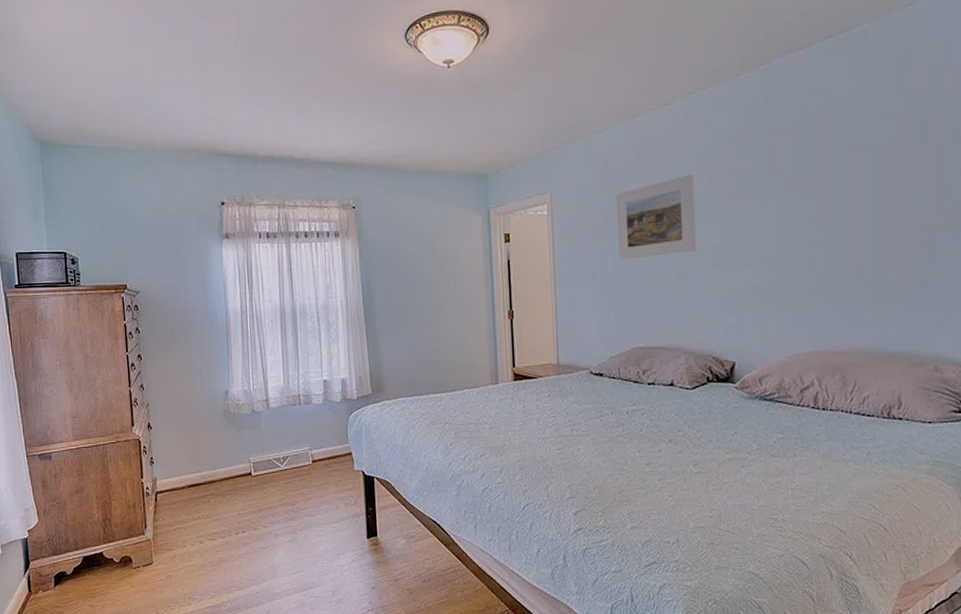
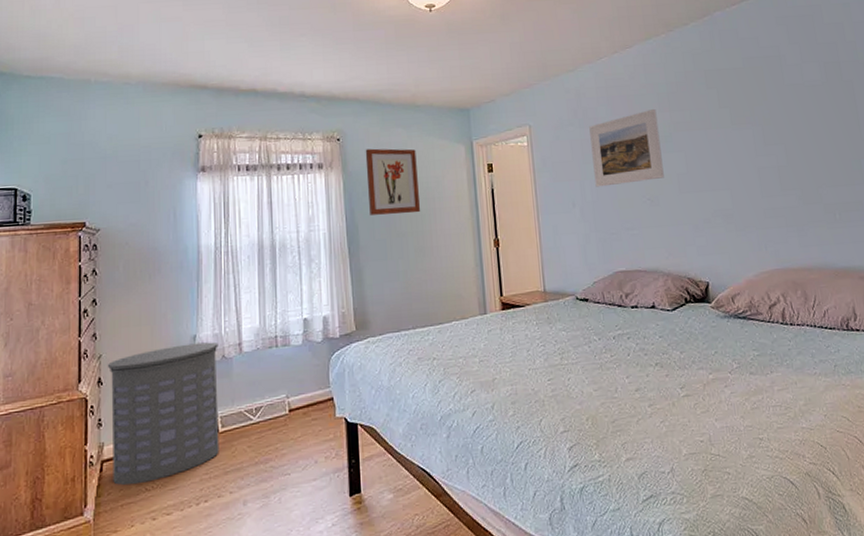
laundry hamper: none [154,397,253,514] -> present [107,342,219,486]
wall art: none [380,216,434,284] -> present [365,148,420,215]

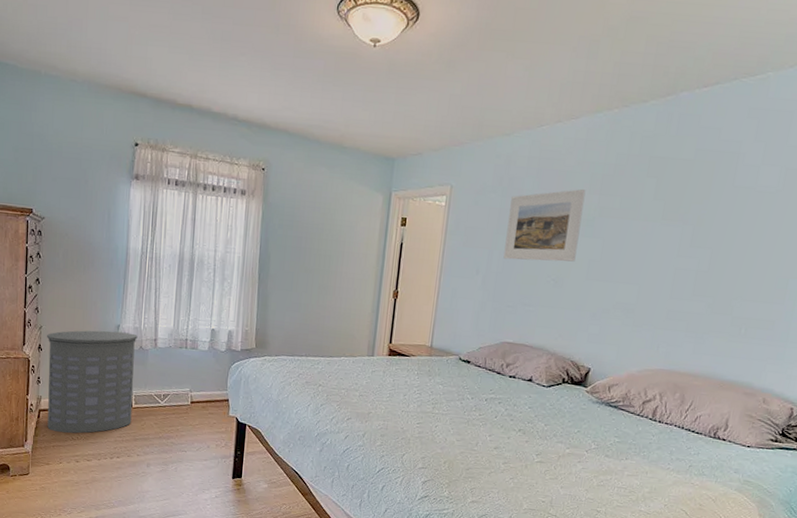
wall art: present [365,148,420,215] -> none [283,183,335,253]

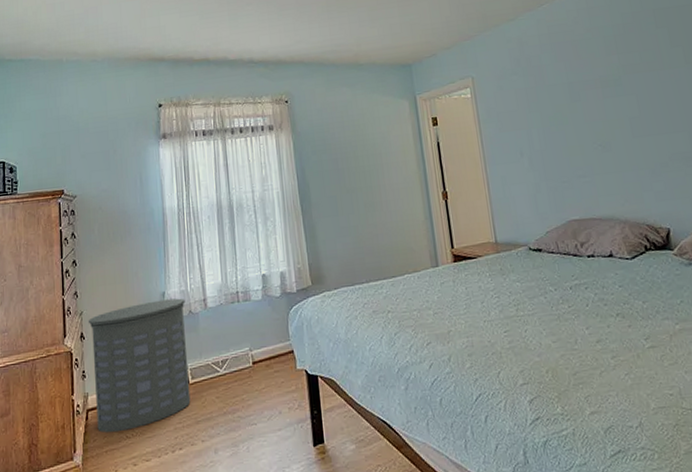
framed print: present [503,189,586,262] -> none [533,53,616,136]

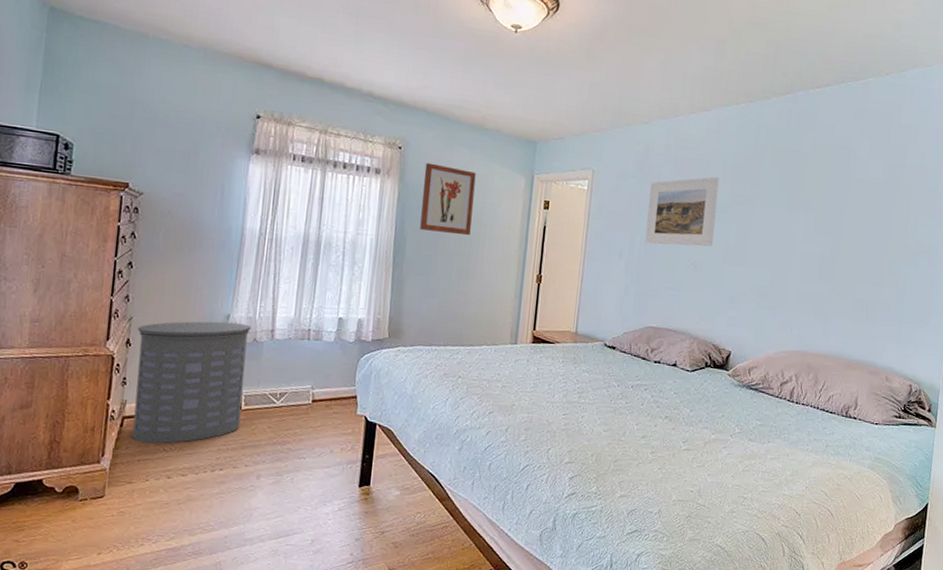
wall art: none [312,107,368,173] -> present [420,162,476,236]
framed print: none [533,53,616,136] -> present [645,177,719,247]

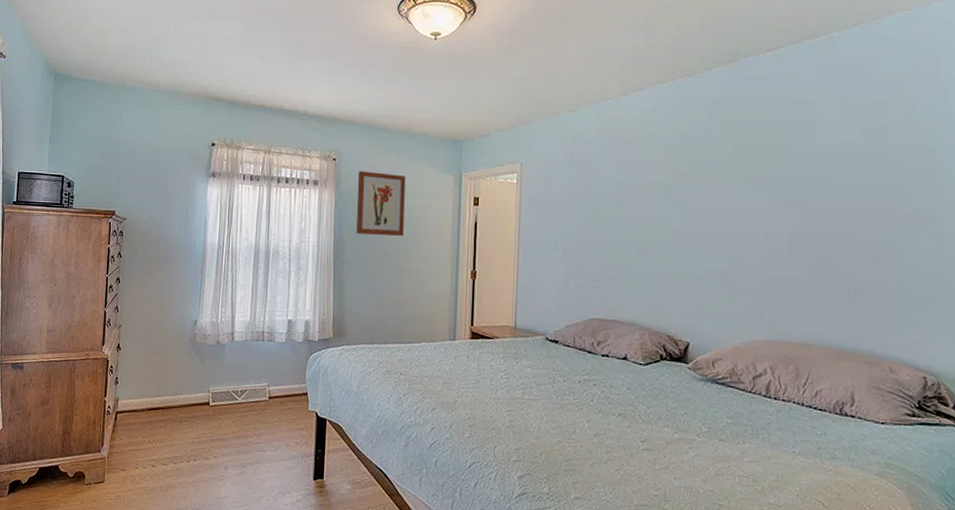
laundry hamper: present [132,321,251,444] -> none [124,326,215,436]
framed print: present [645,177,719,247] -> none [582,158,660,233]

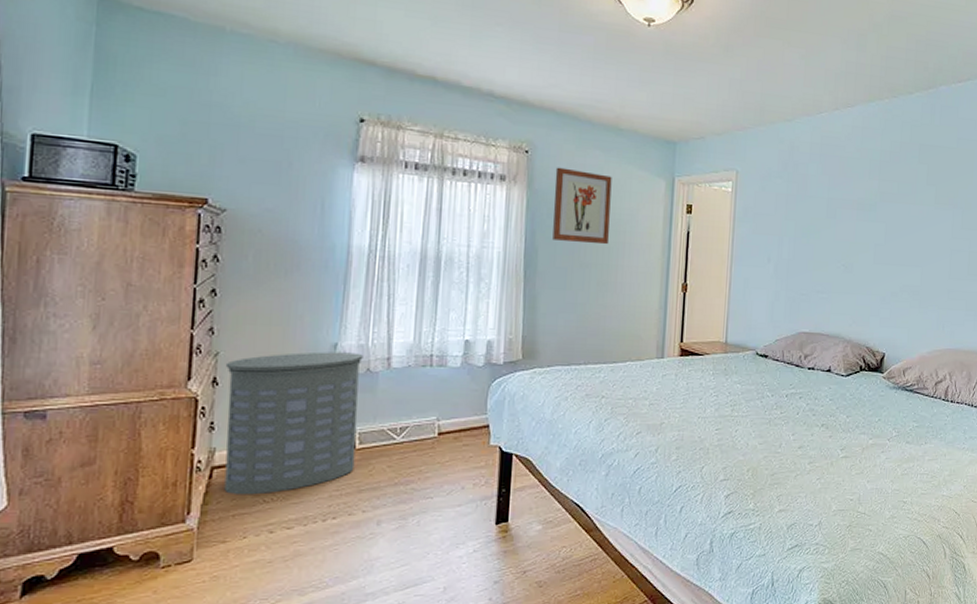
laundry hamper: none [124,326,215,436] -> present [224,352,364,496]

